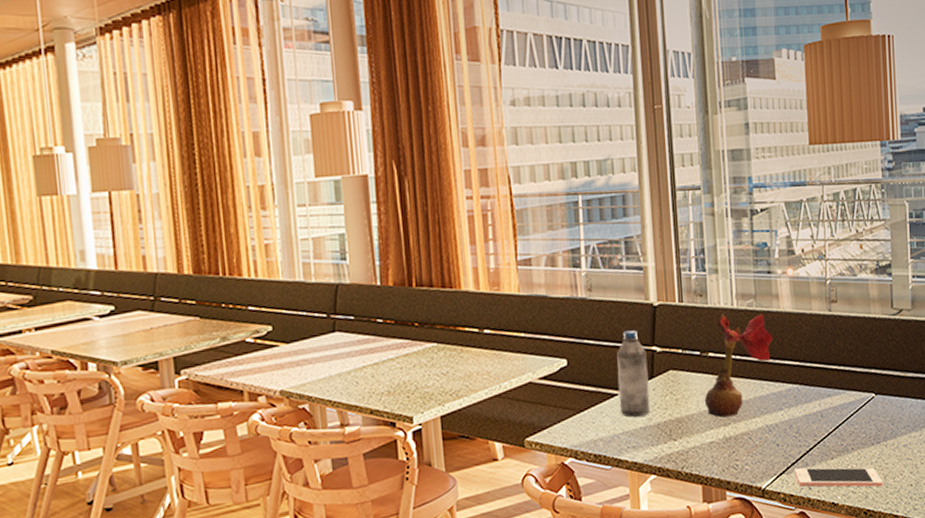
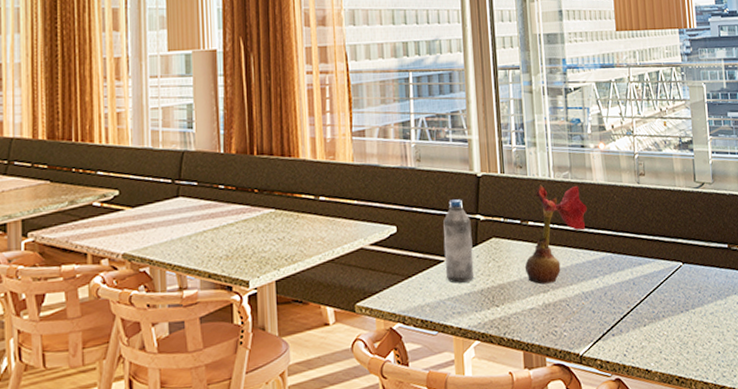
cell phone: present [795,467,883,487] -> none [610,334,693,354]

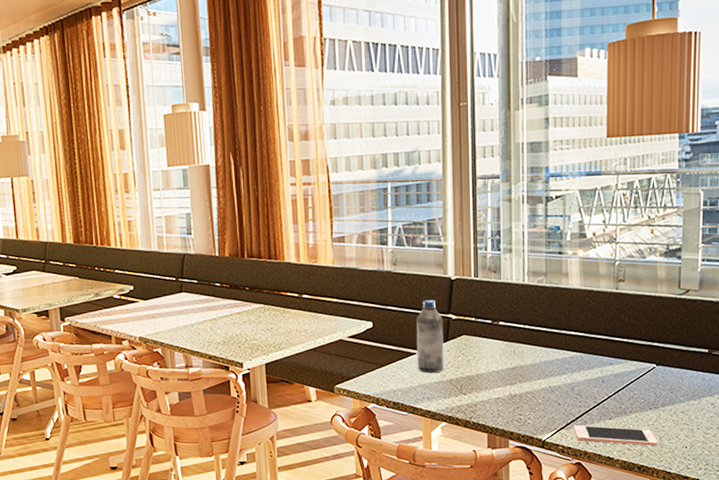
flower: present [524,184,587,285] -> none [493,288,560,378]
cell phone: none [610,334,693,354] -> present [574,424,658,447]

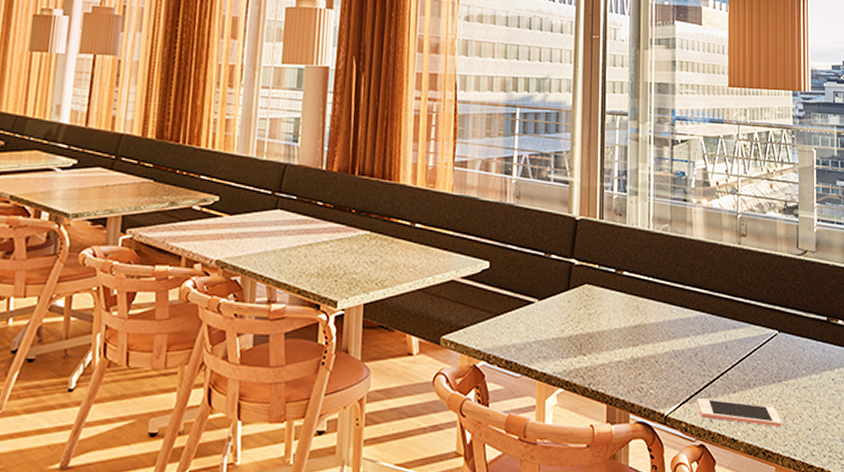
water bottle: present [416,300,444,373] -> none [534,241,565,327]

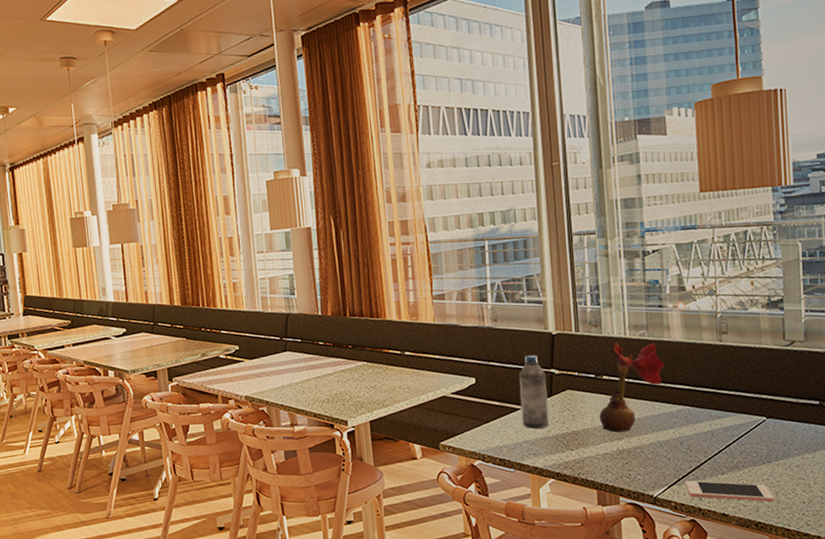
water bottle: none [534,241,565,327] -> present [519,355,550,429]
flower: none [615,235,684,338] -> present [599,342,664,433]

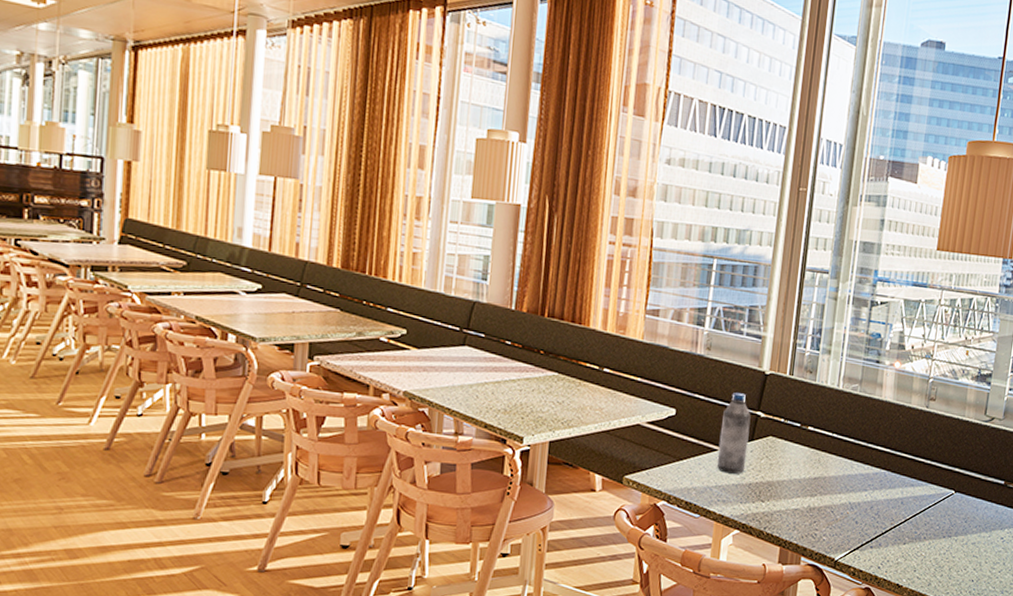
flower: present [599,342,664,433] -> none [796,392,870,489]
cell phone: present [685,480,774,502] -> none [867,546,947,577]

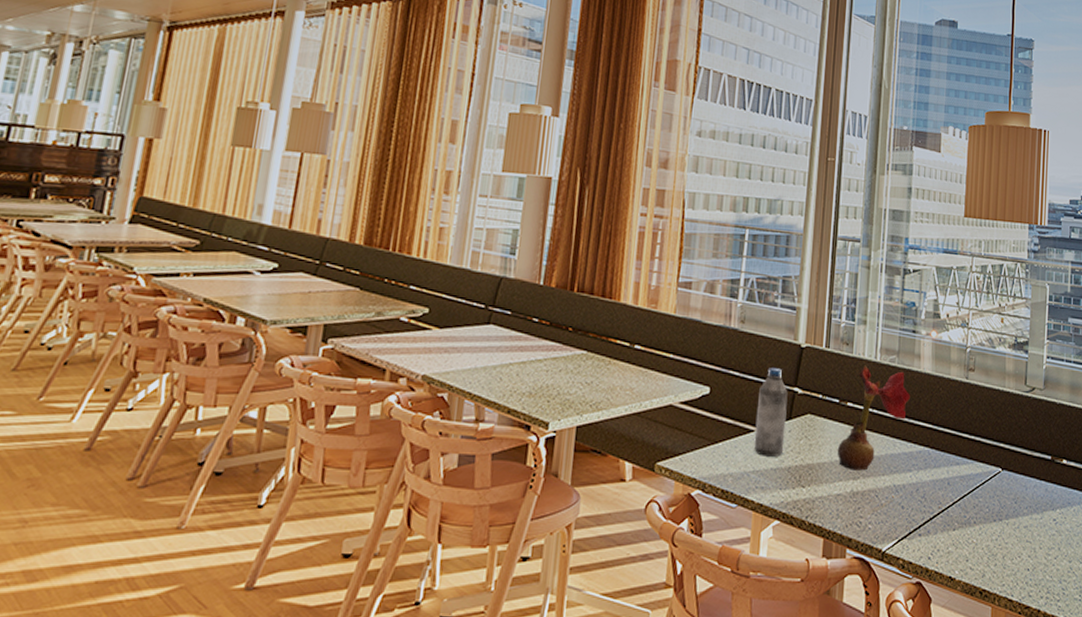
flower: none [796,392,870,489] -> present [837,365,910,471]

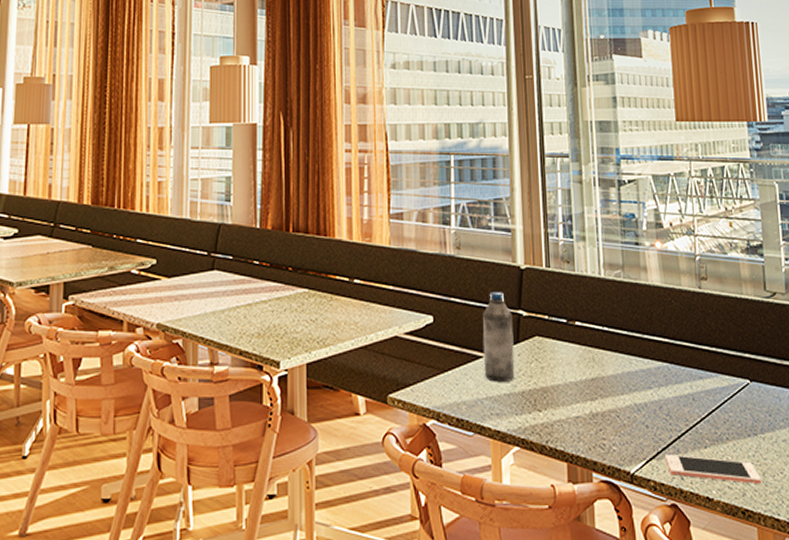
flower: present [837,365,910,471] -> none [570,282,641,391]
cell phone: none [916,534,1001,567] -> present [665,453,762,485]

